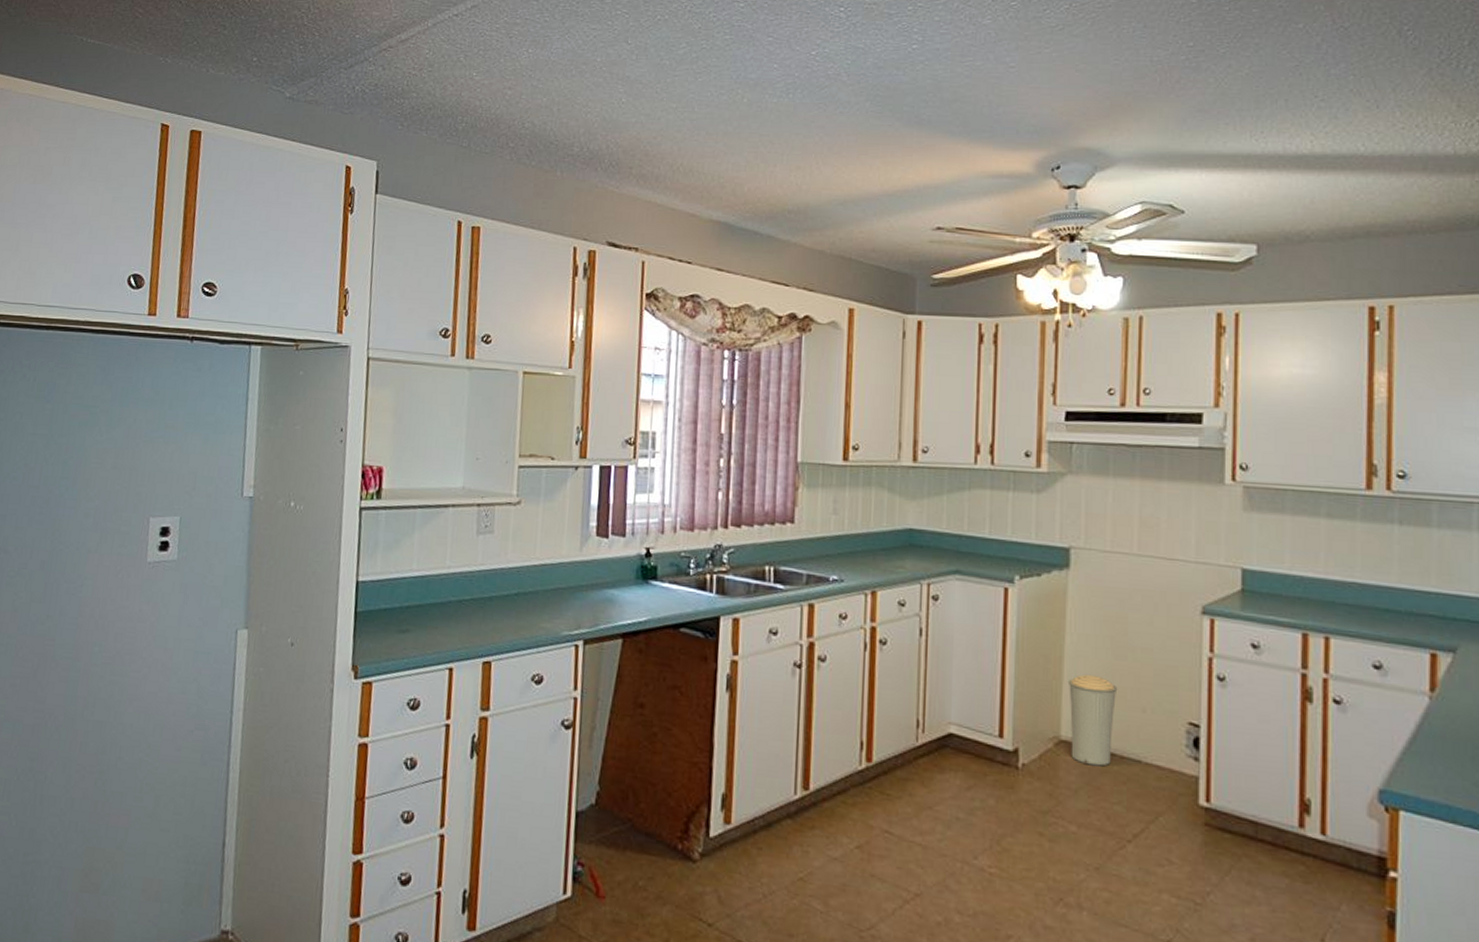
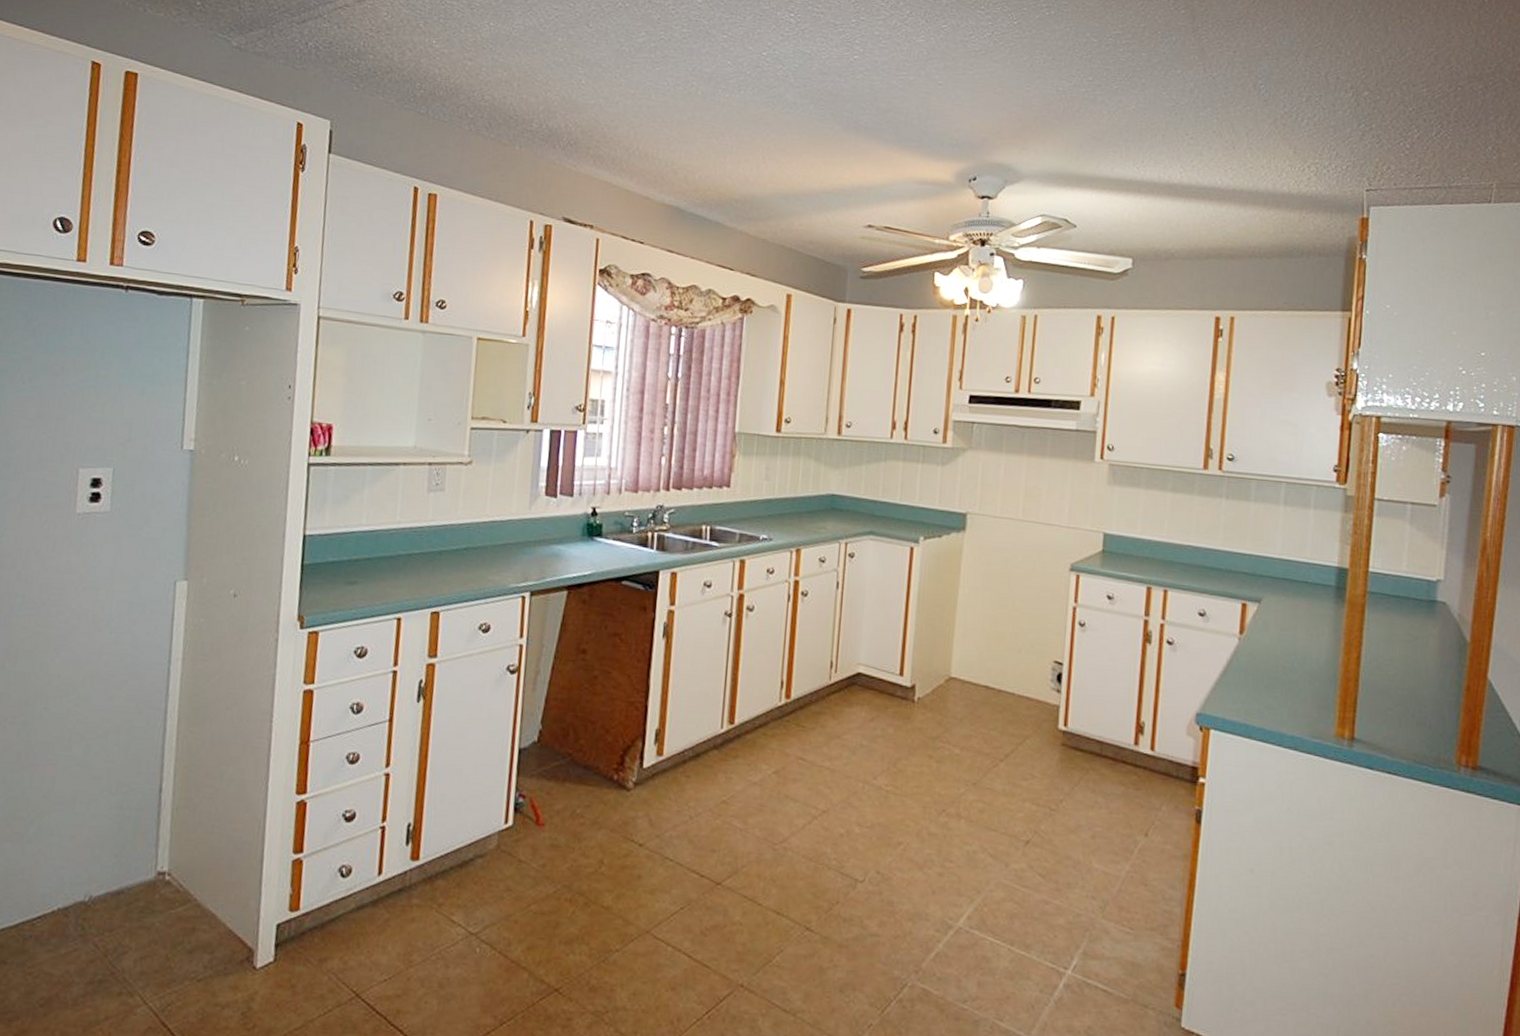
trash can: present [1069,674,1118,767] -> none [958,621,1000,699]

